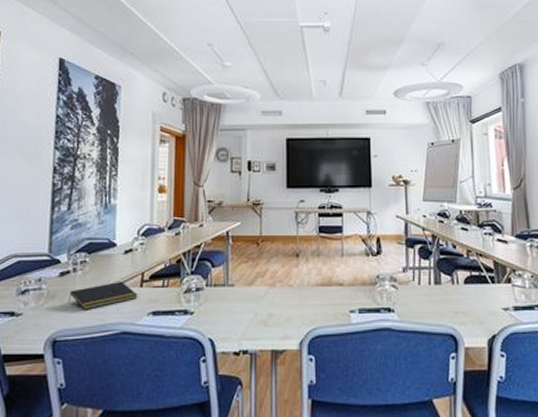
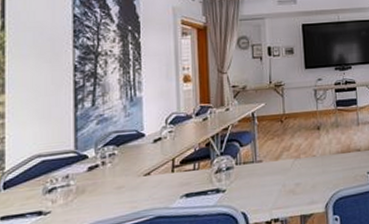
notepad: present [67,281,138,310] -> none [98,168,170,201]

